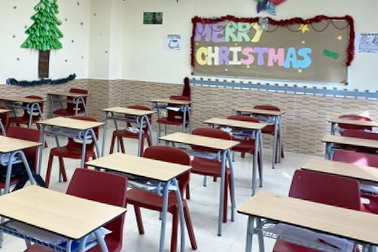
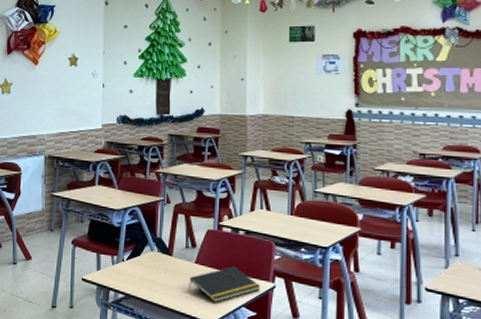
notepad: none [60,195,116,224] -> present [189,265,261,303]

